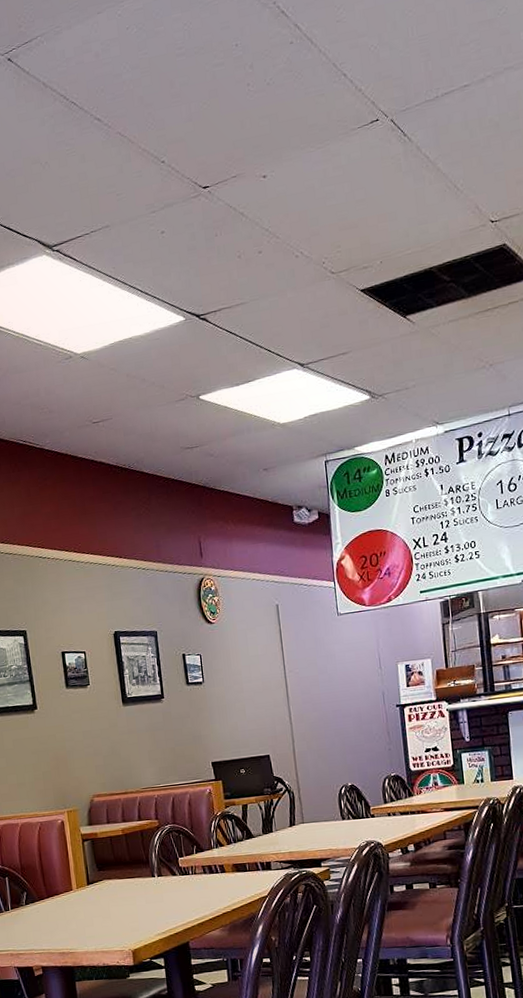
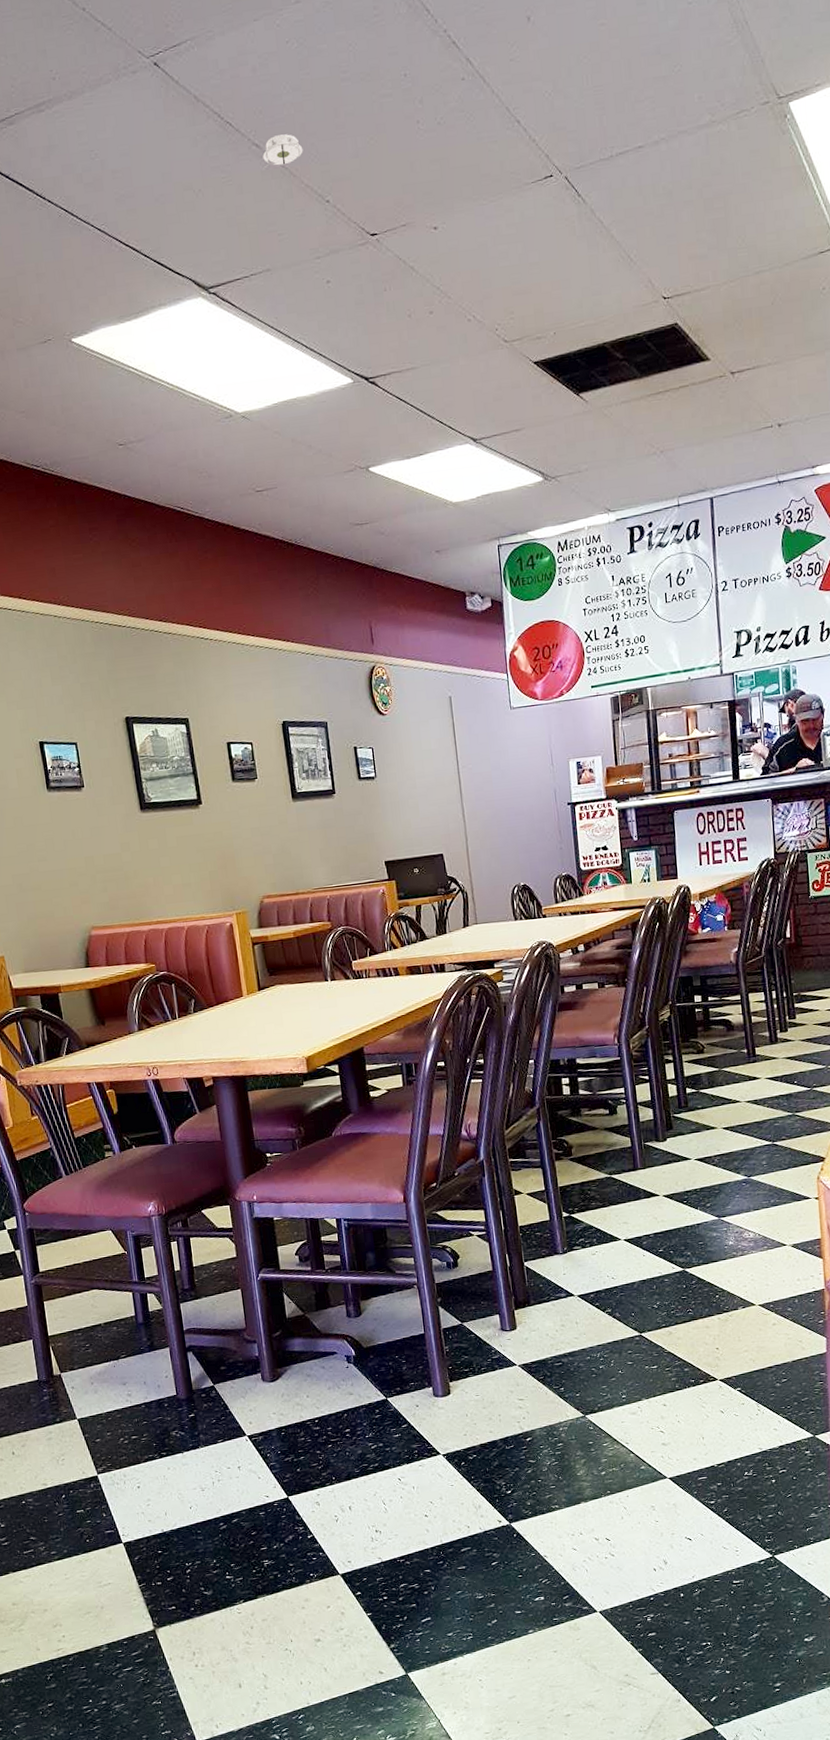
smoke detector: none [104,107,141,139] -> present [262,134,303,169]

